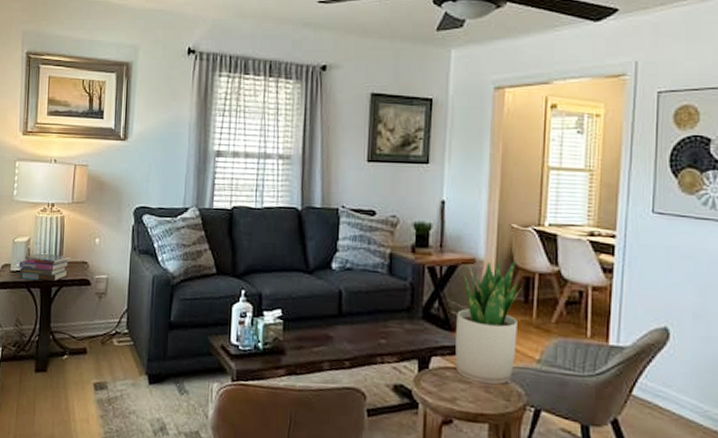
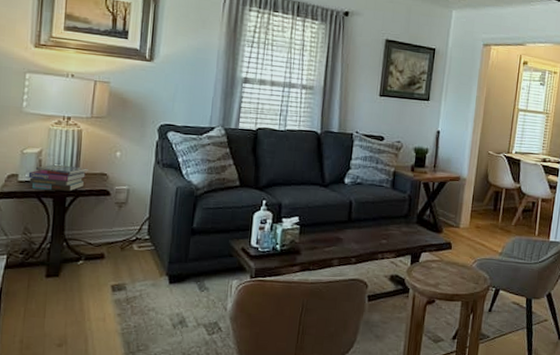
planter: present [455,259,522,385] -> none [439,177,492,273]

